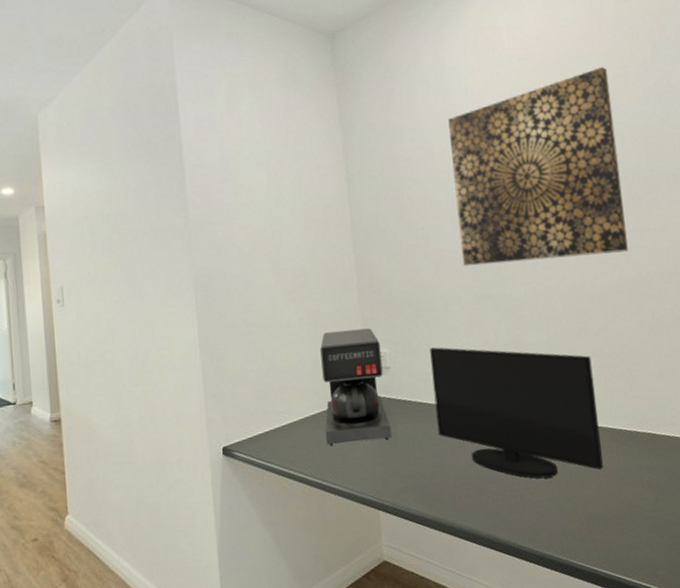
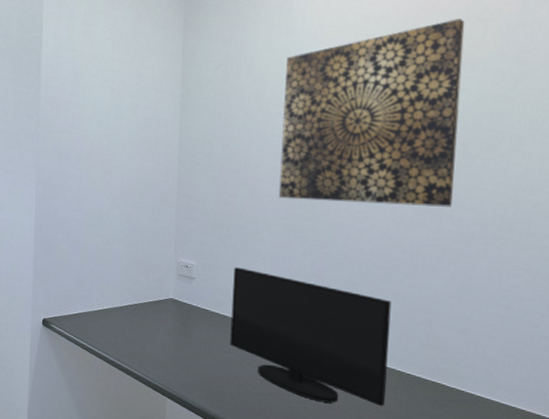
coffee maker: present [320,328,392,447] -> none [129,238,189,341]

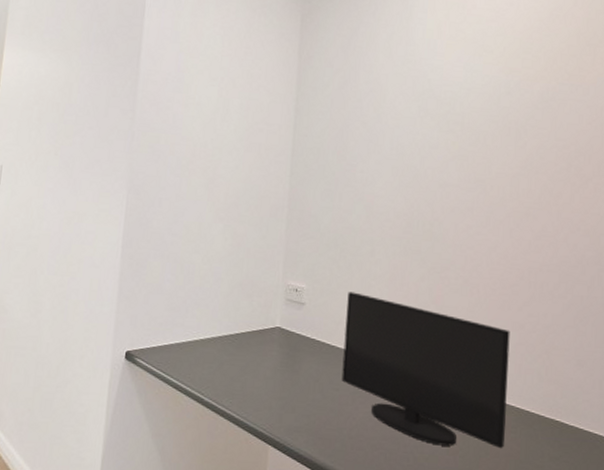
wall art: present [278,19,465,207] -> none [396,42,576,232]

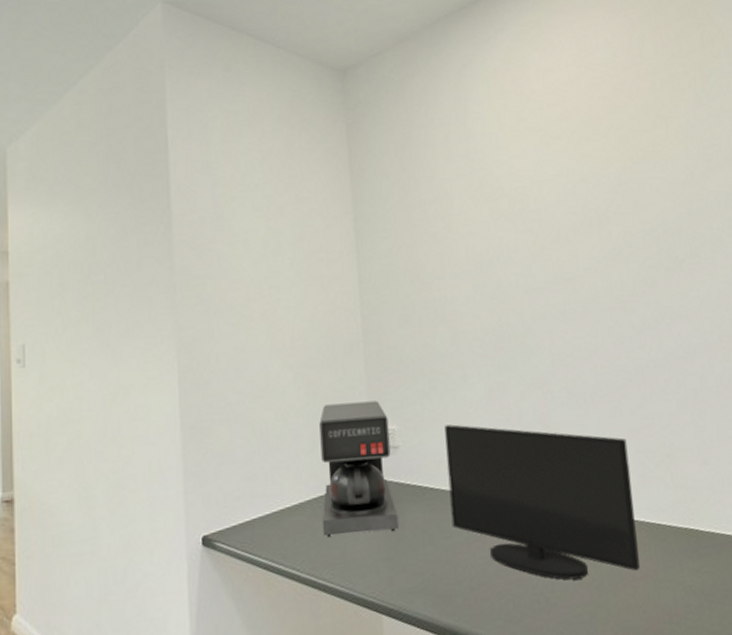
coffee maker: none [228,257,300,376] -> present [319,400,399,538]

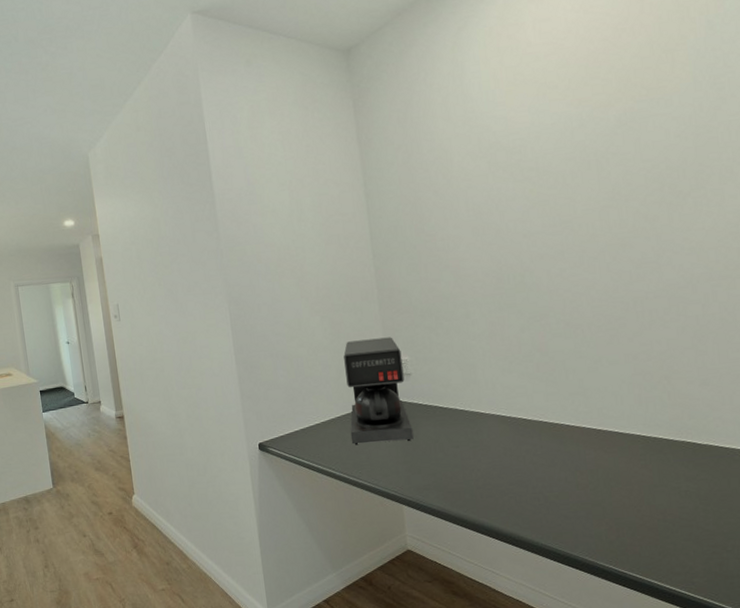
monitor: present [444,424,640,580] -> none [450,354,635,483]

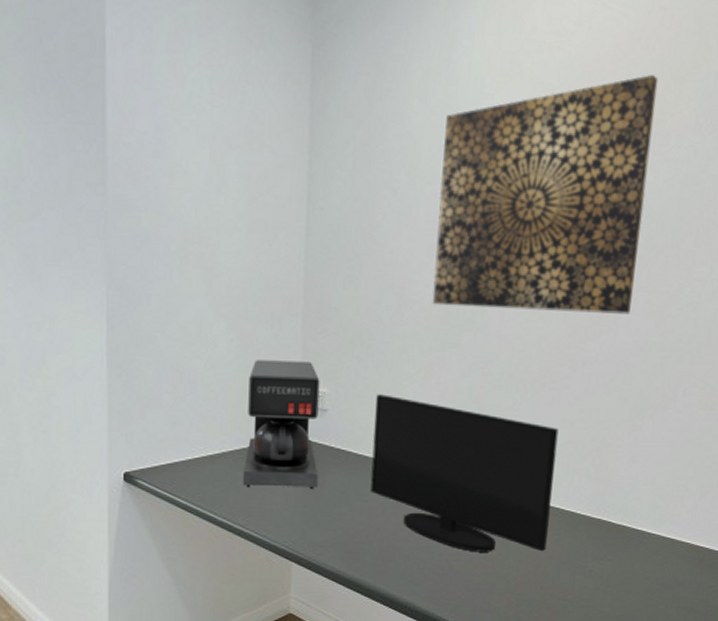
monitor: none [450,354,635,483] -> present [370,394,559,552]
wall art: none [468,53,670,275] -> present [432,75,659,314]

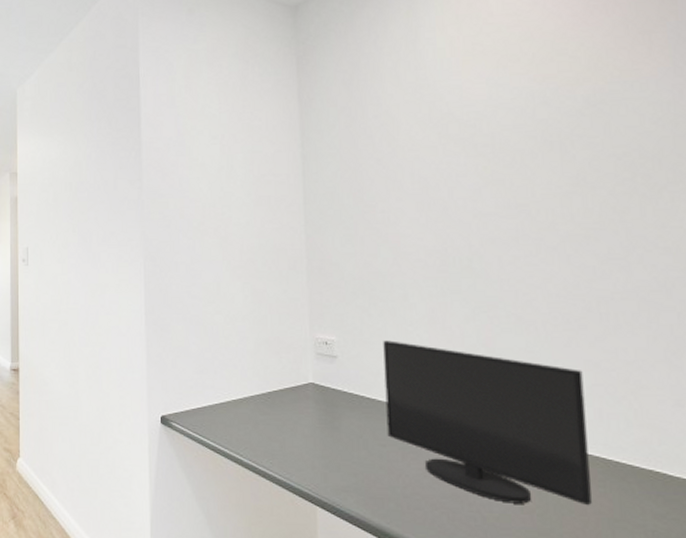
coffee maker: present [242,360,320,490] -> none [264,313,335,434]
wall art: present [432,75,659,314] -> none [419,33,641,255]

